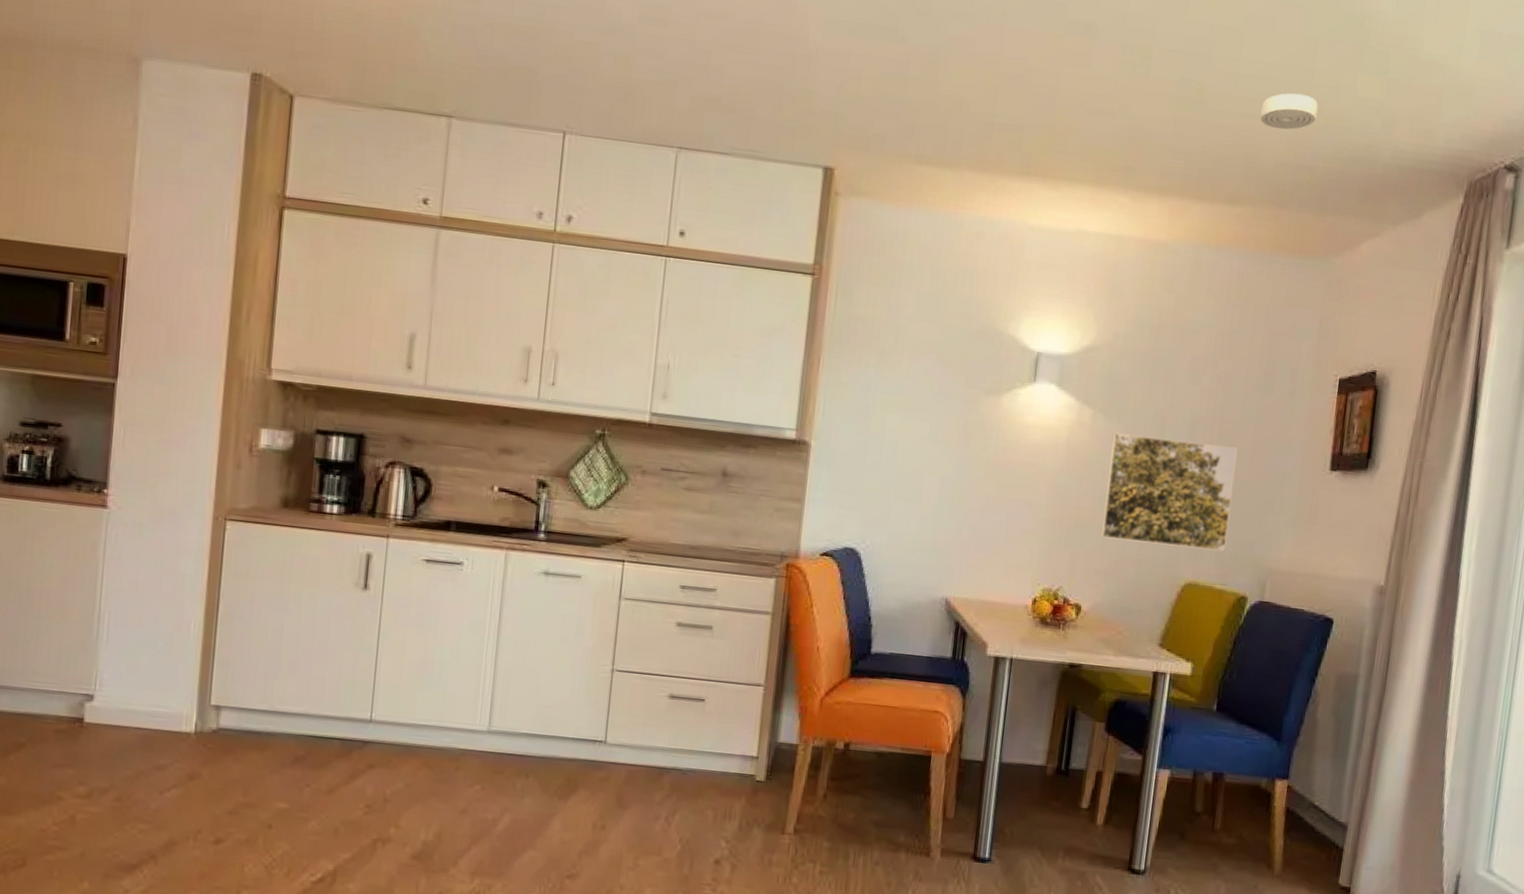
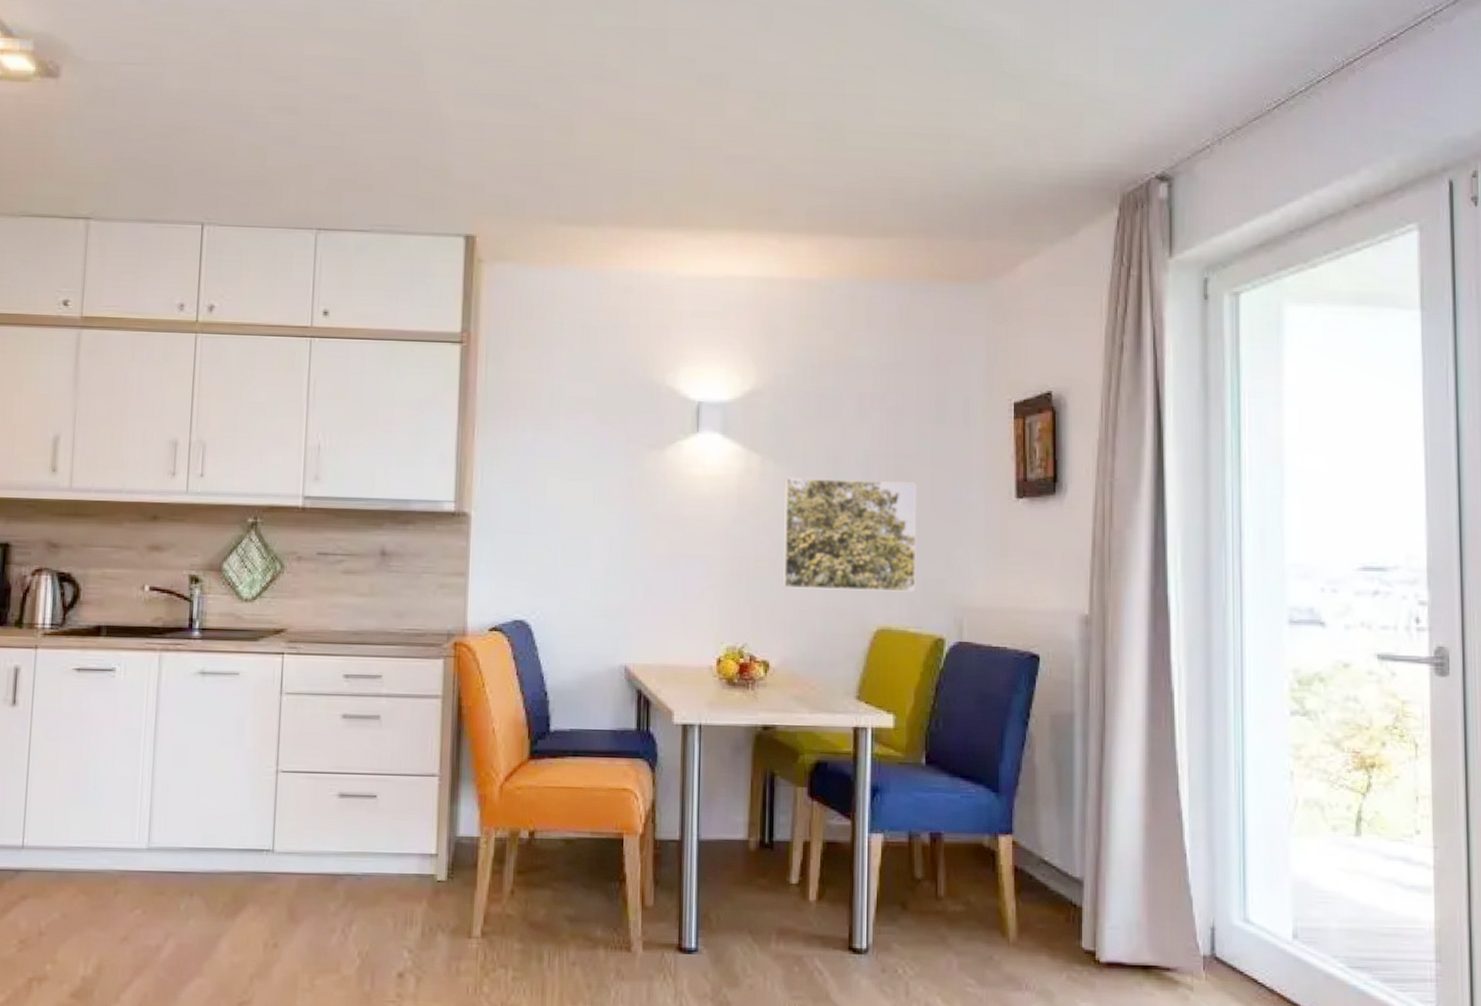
smoke detector: present [1260,93,1318,130] -> none [900,123,958,160]

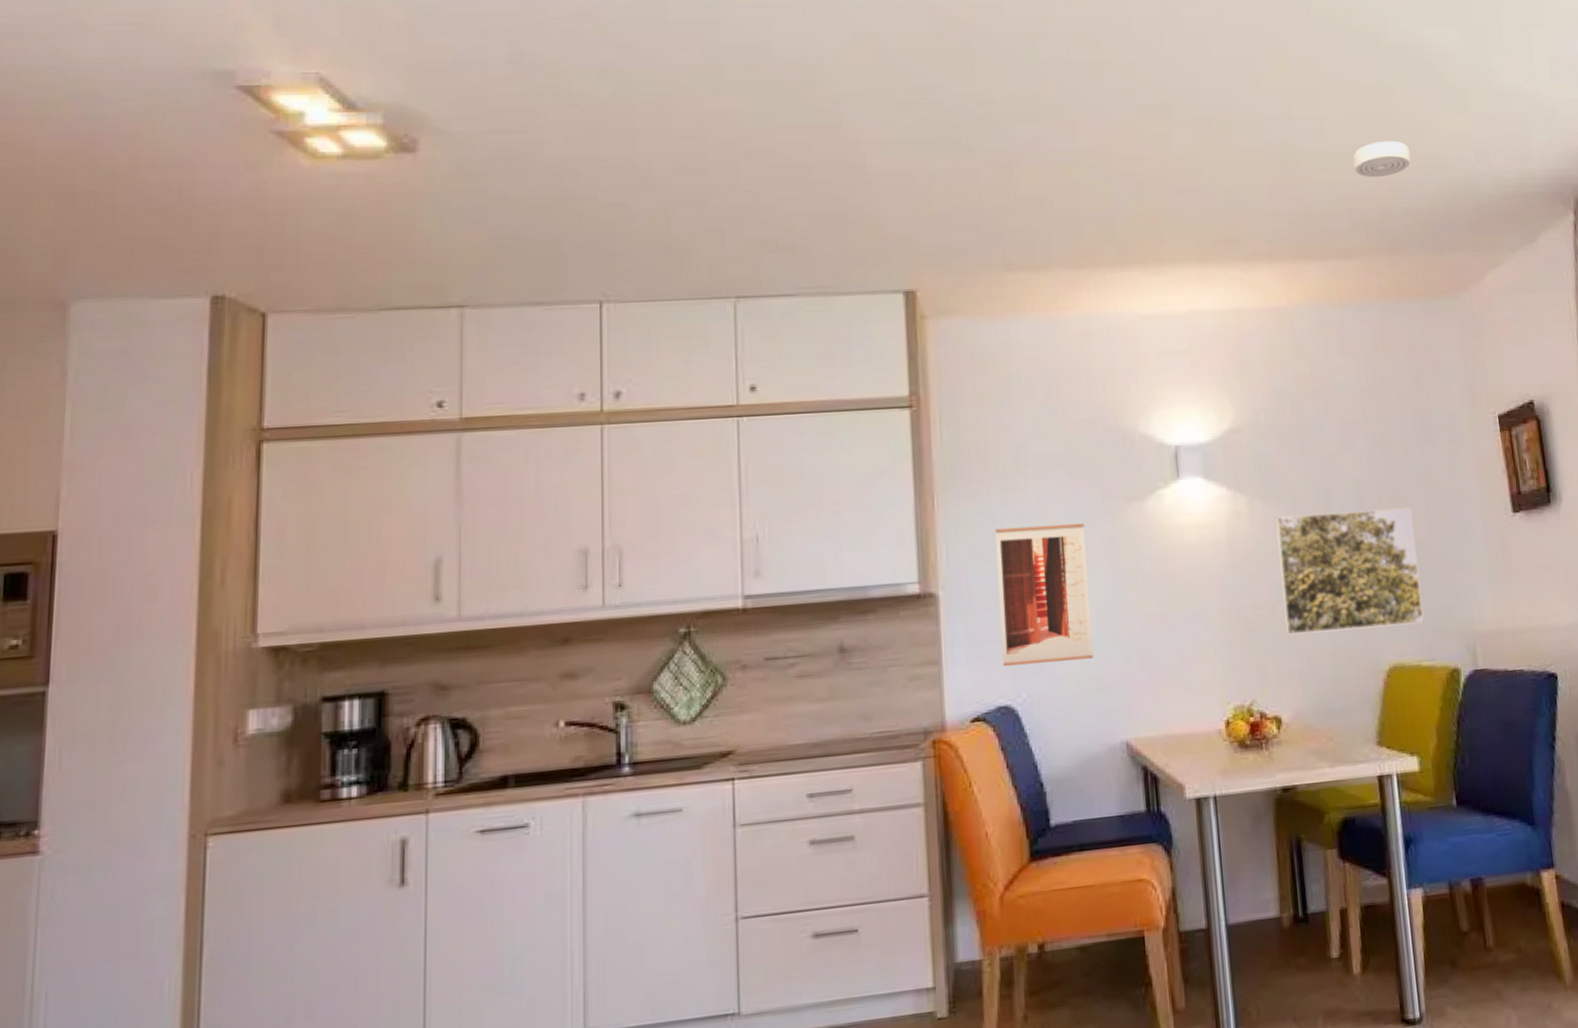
wall art: none [521,461,607,587] -> present [995,523,1094,666]
smoke detector: none [900,123,958,160] -> present [1353,140,1411,178]

